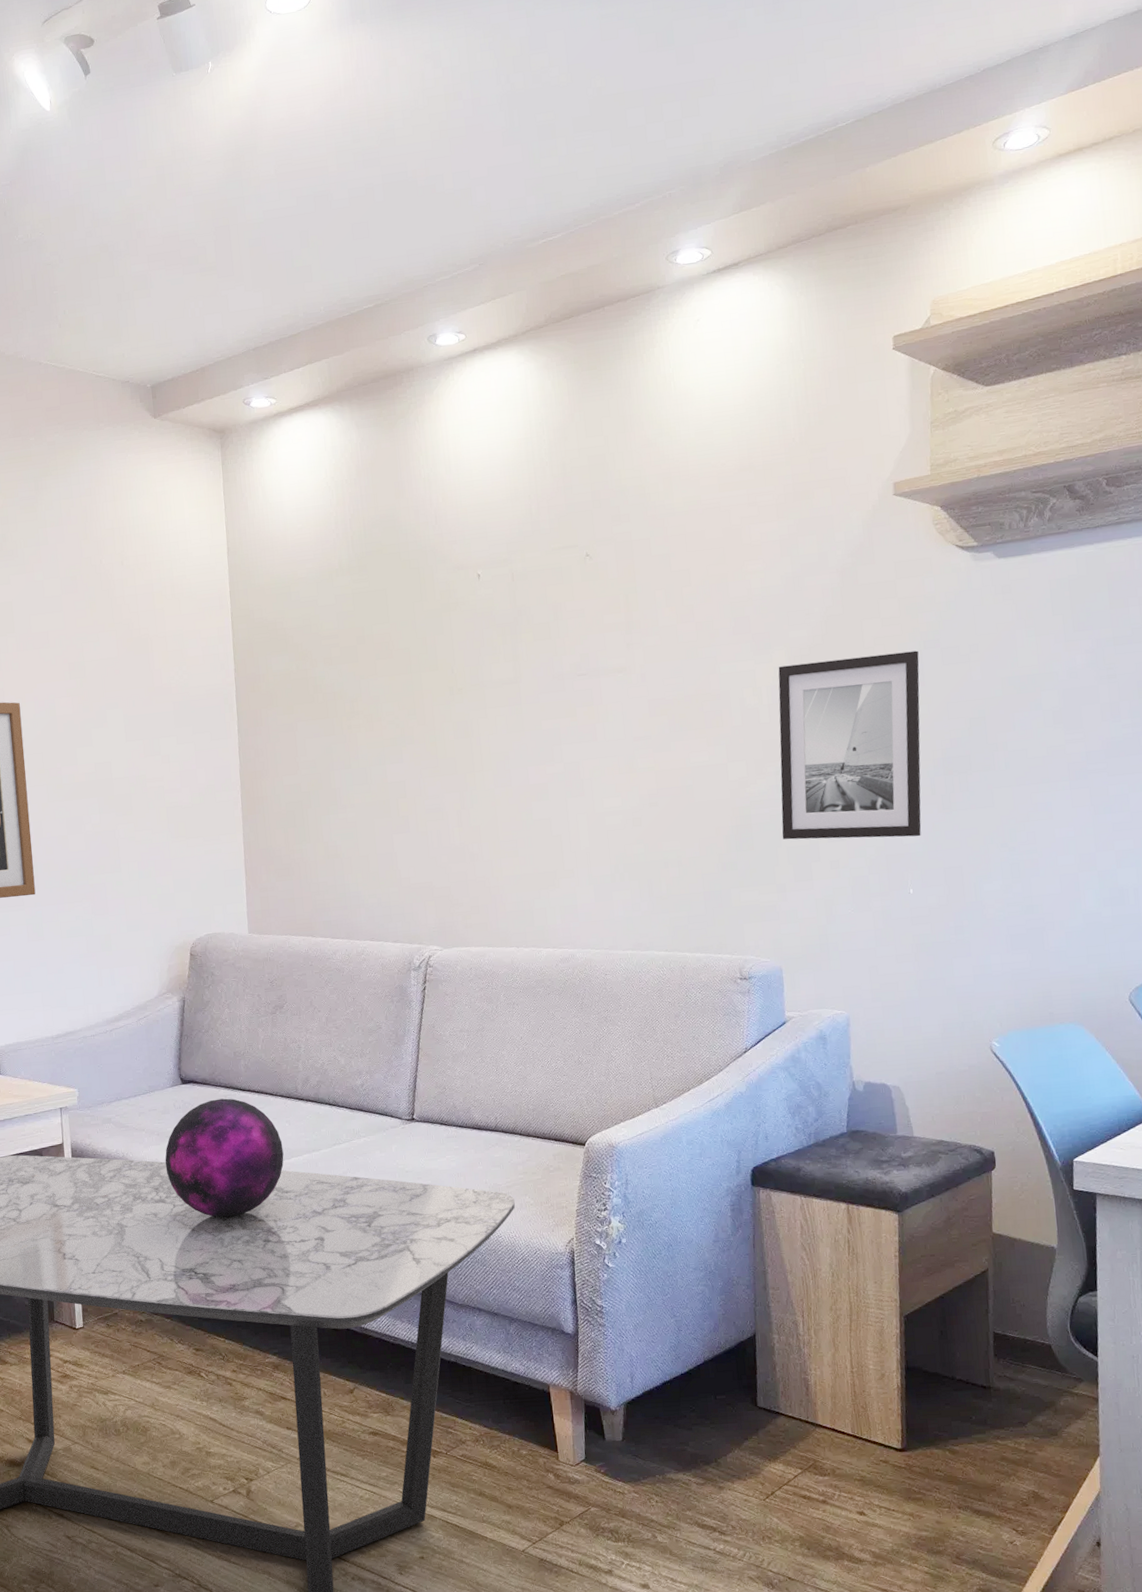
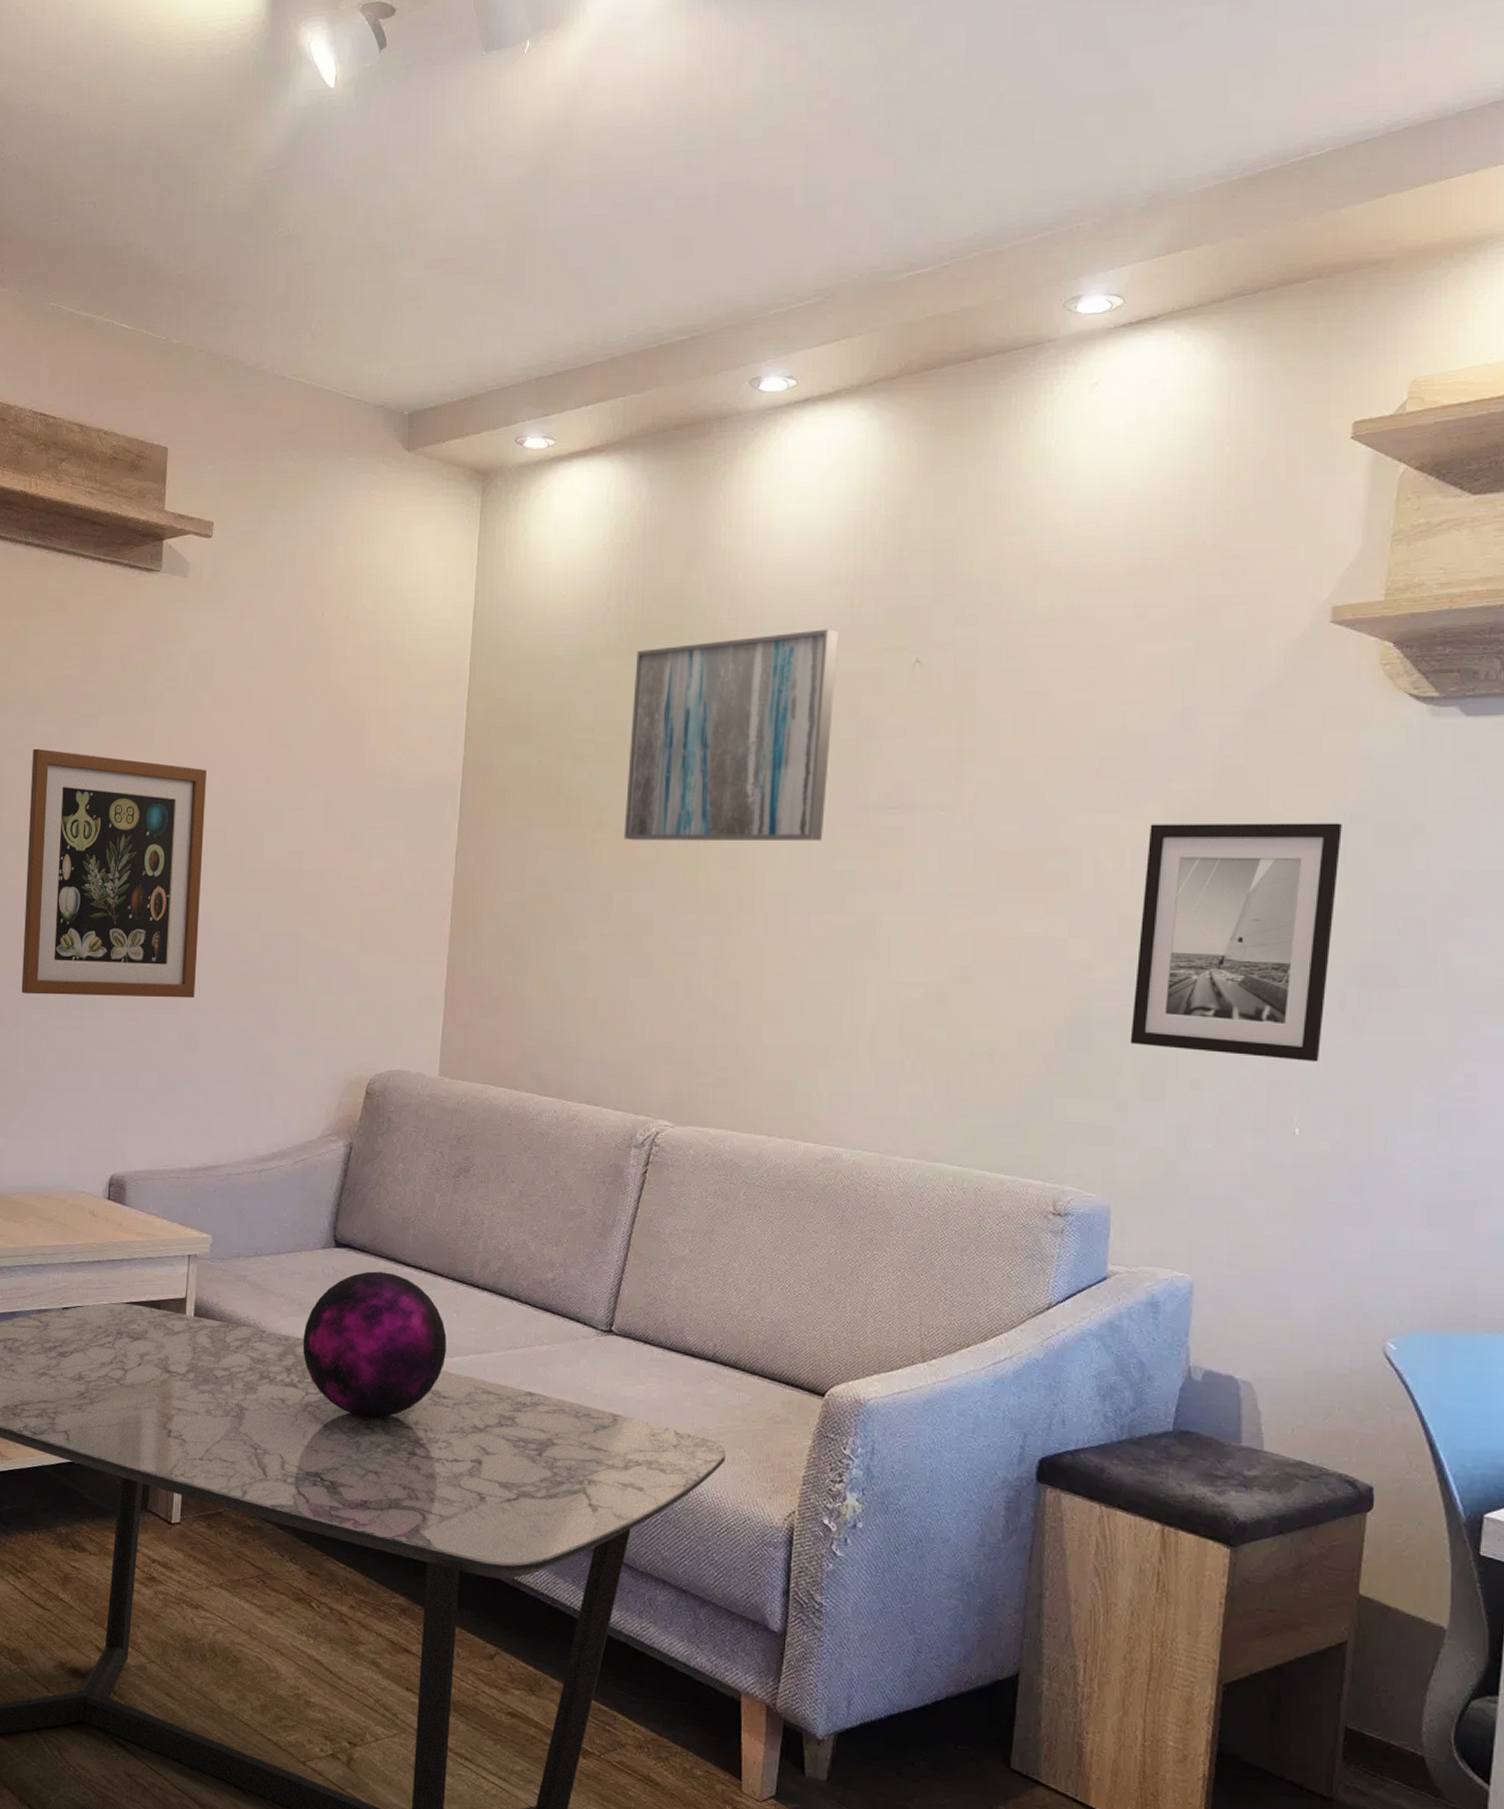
wall art: none [365,536,531,724] -> present [623,629,839,842]

